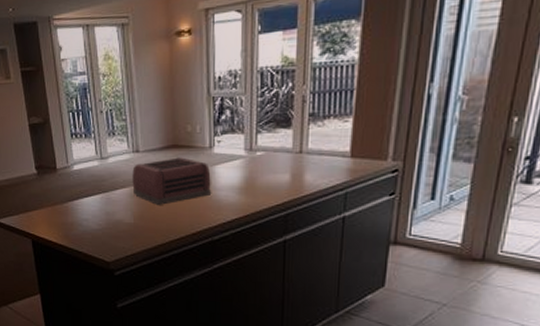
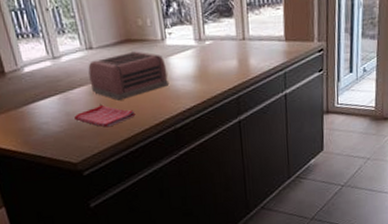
dish towel: none [113,208,173,231] -> present [74,104,136,128]

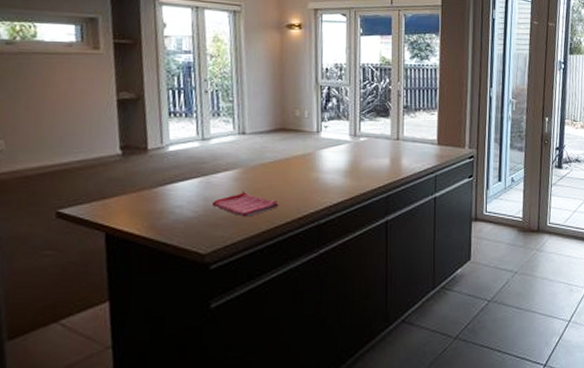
toaster: present [88,51,168,101] -> none [236,140,318,189]

